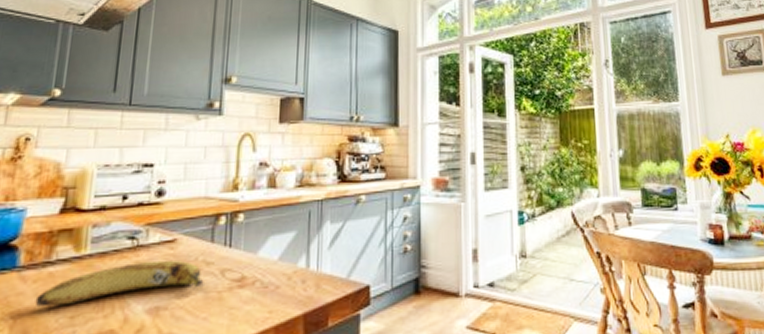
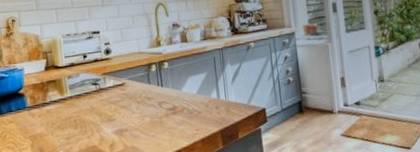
fruit: present [35,260,204,307] -> none [42,98,149,133]

